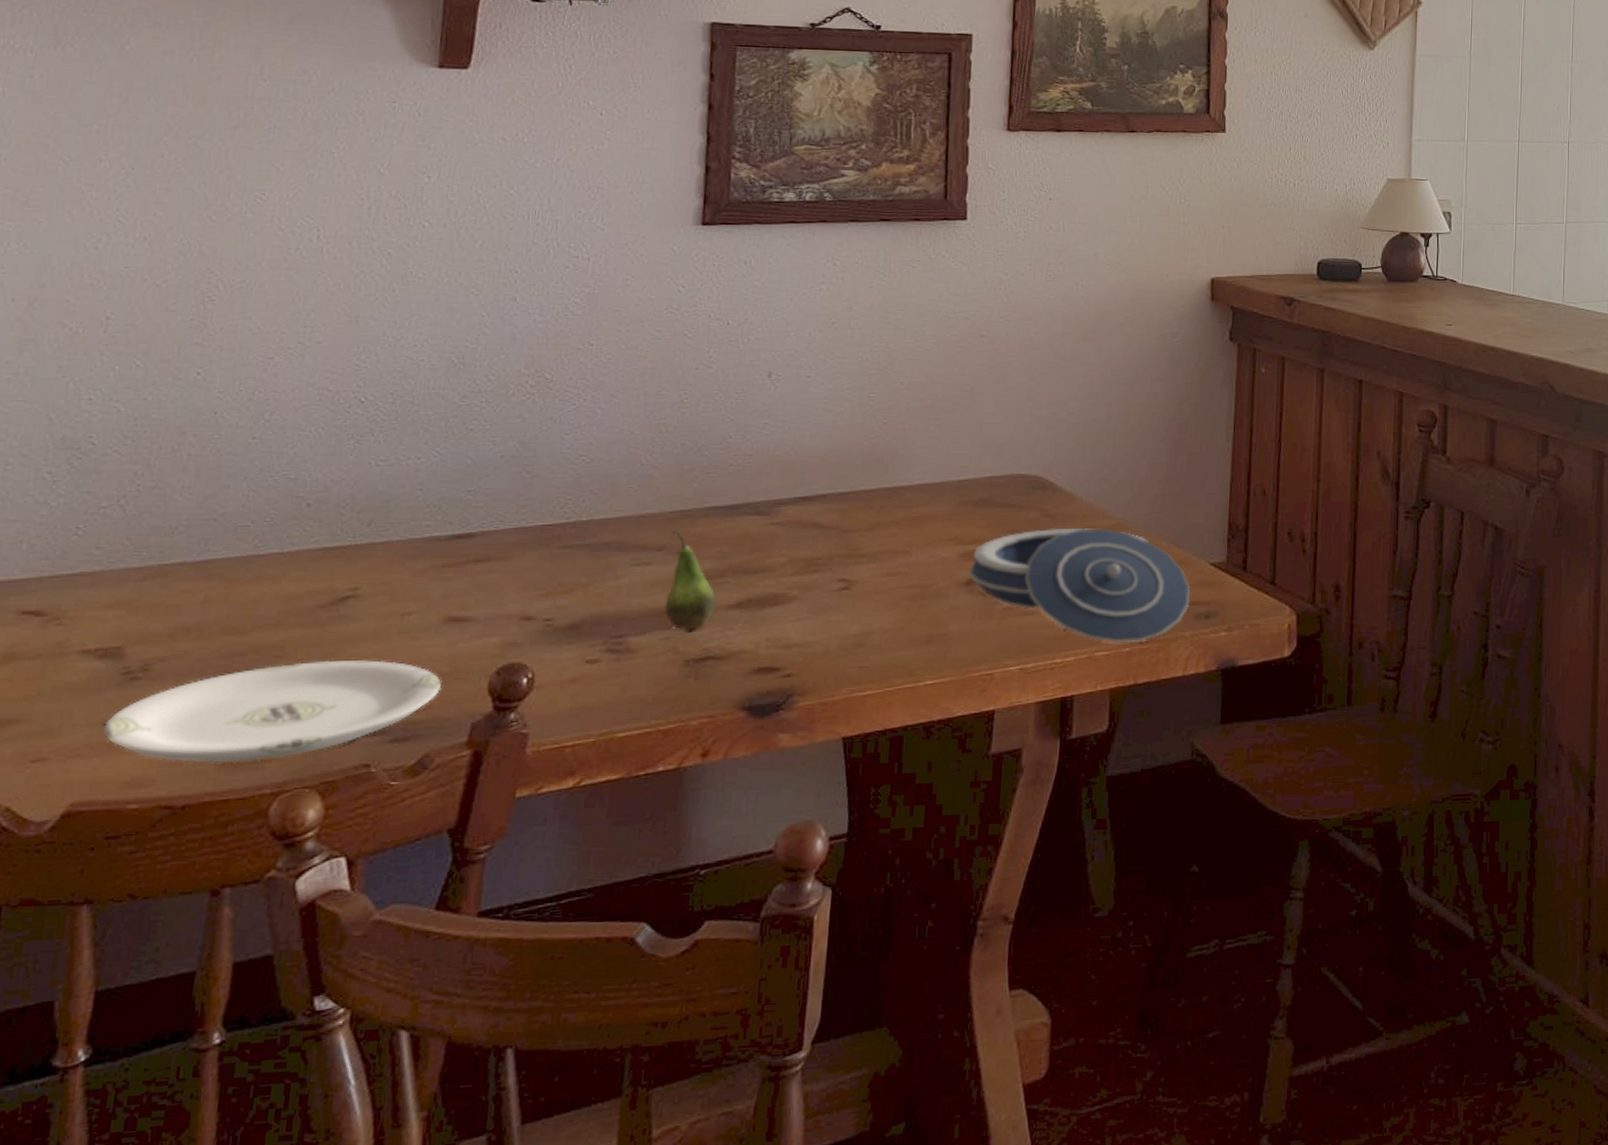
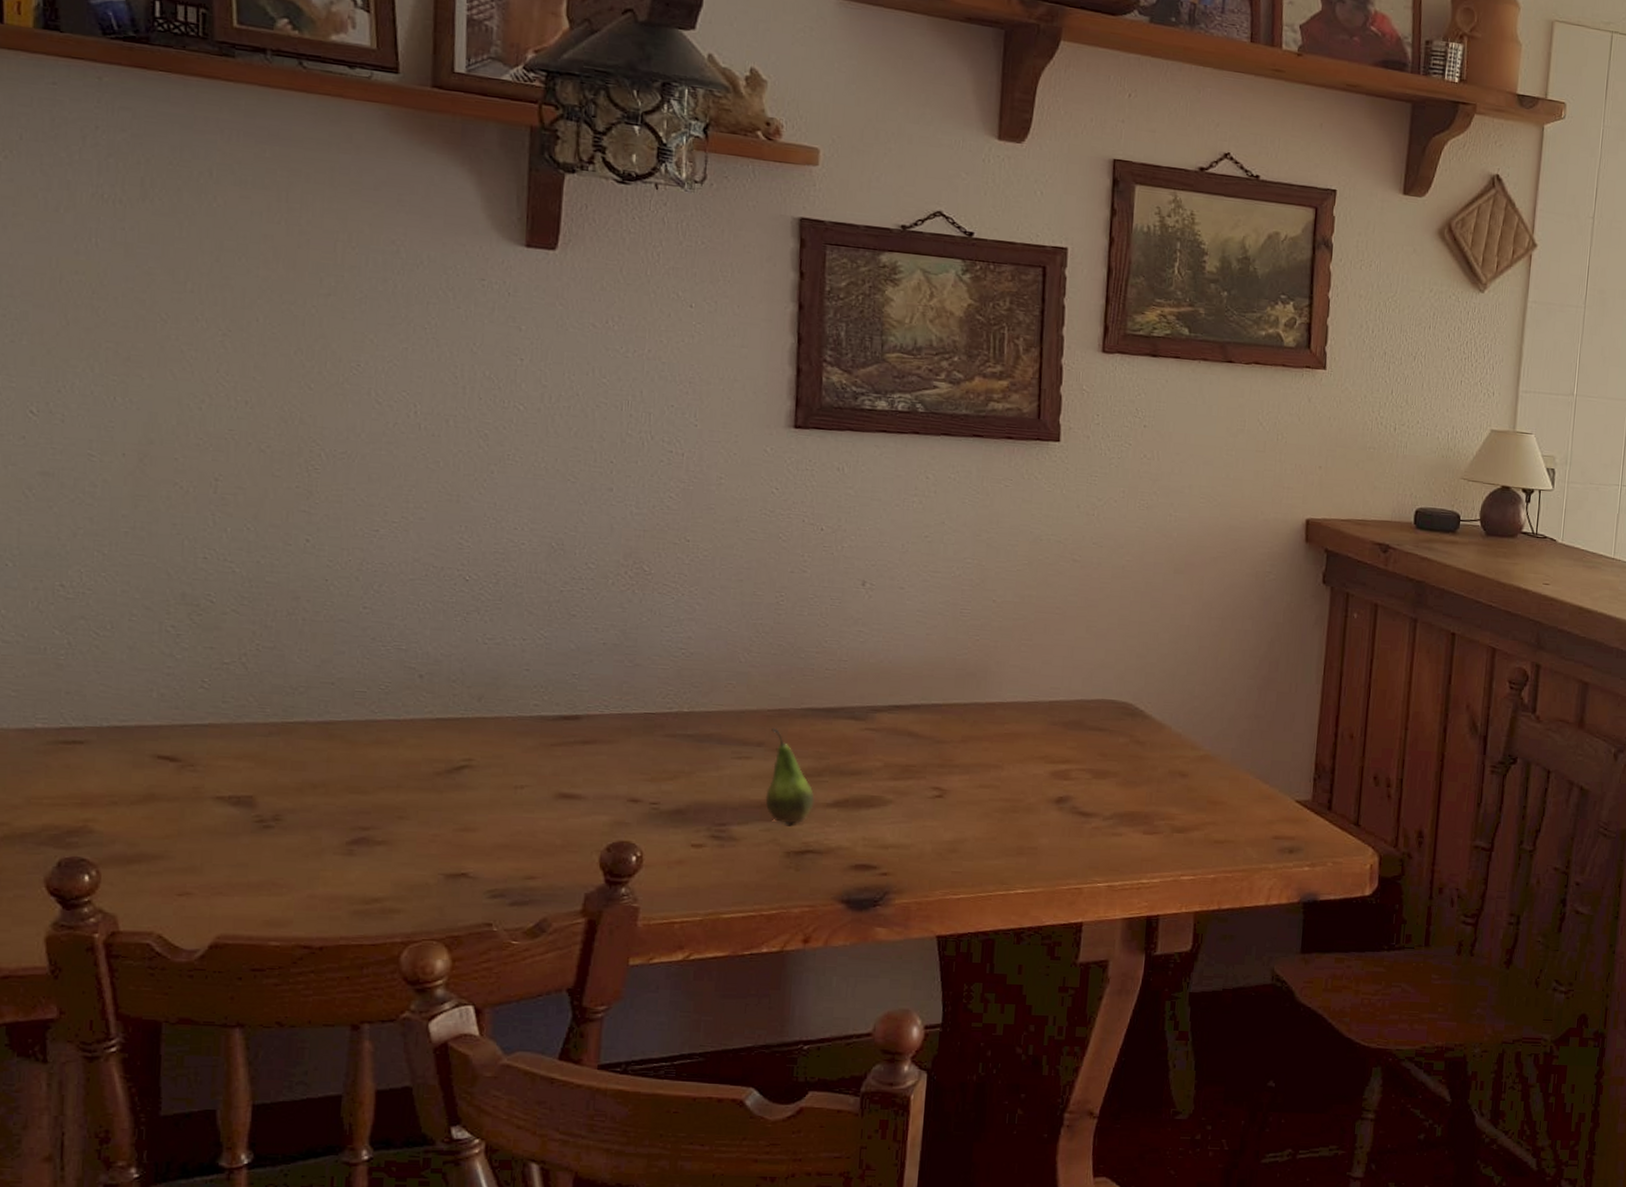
plate: present [103,660,442,763] -> none [242,824,556,912]
bowl: present [967,528,1190,644] -> none [1058,754,1275,870]

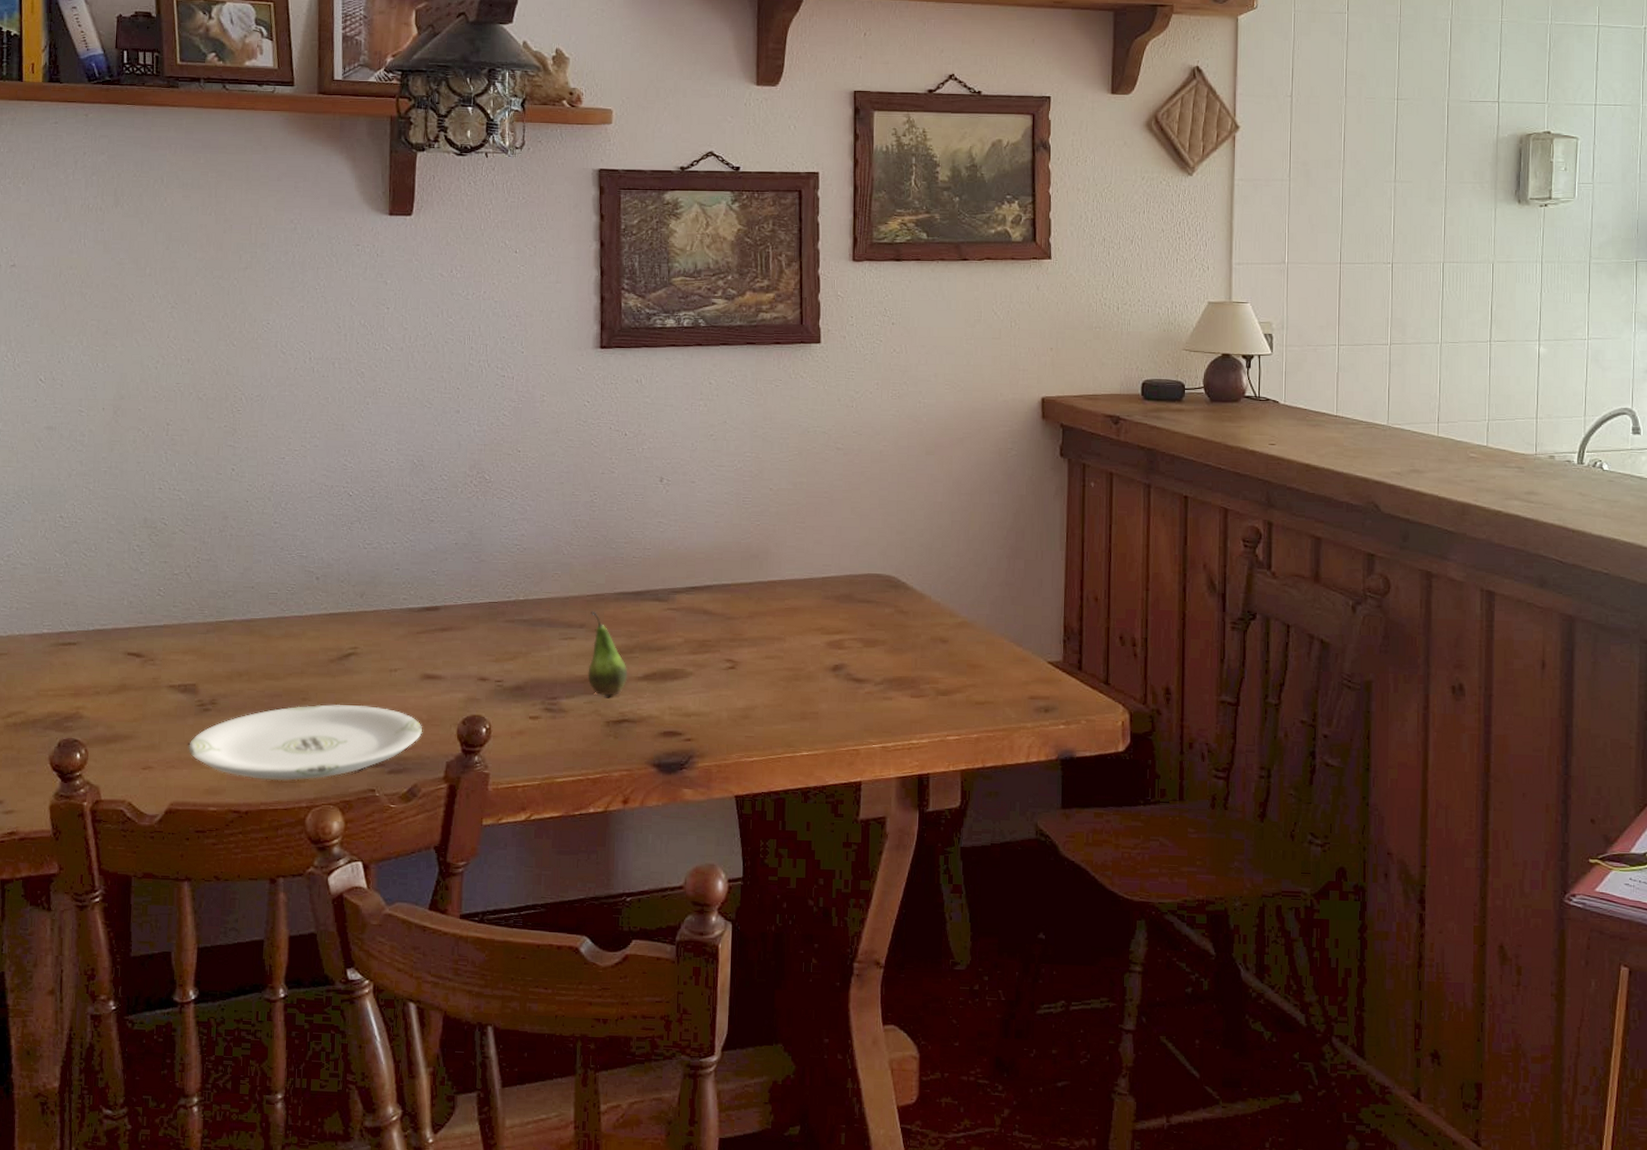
plate: none [242,824,556,912] -> present [188,704,423,781]

